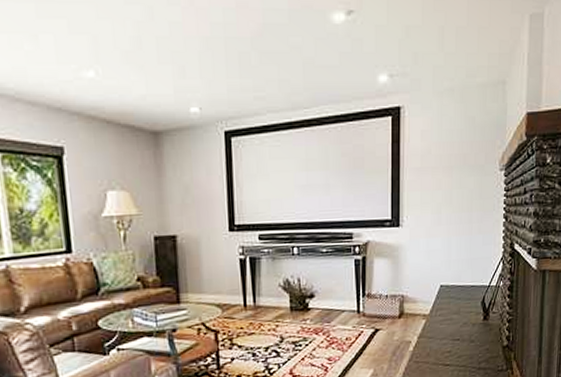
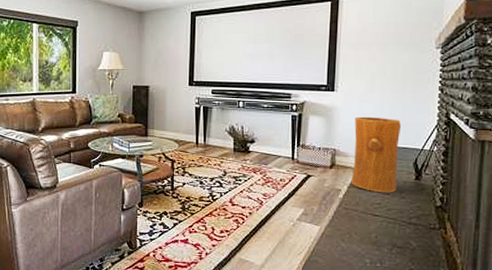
decorative log: none [421,253,469,340] -> present [351,116,402,193]

